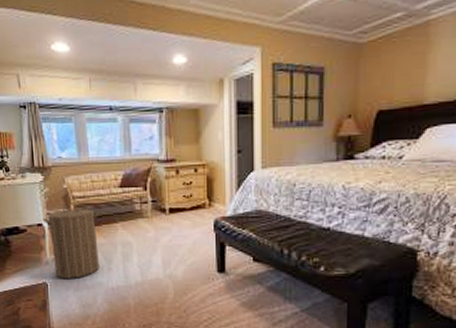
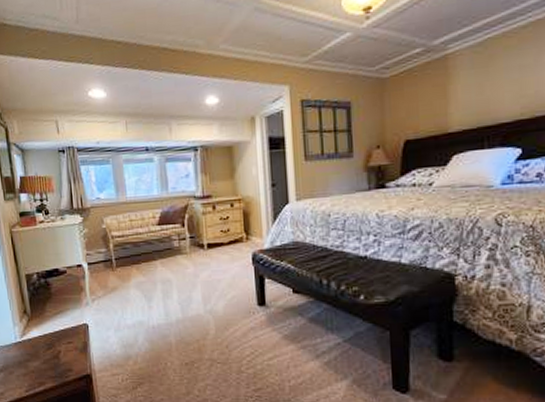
laundry hamper: present [43,203,99,278] -> none [83,243,140,319]

